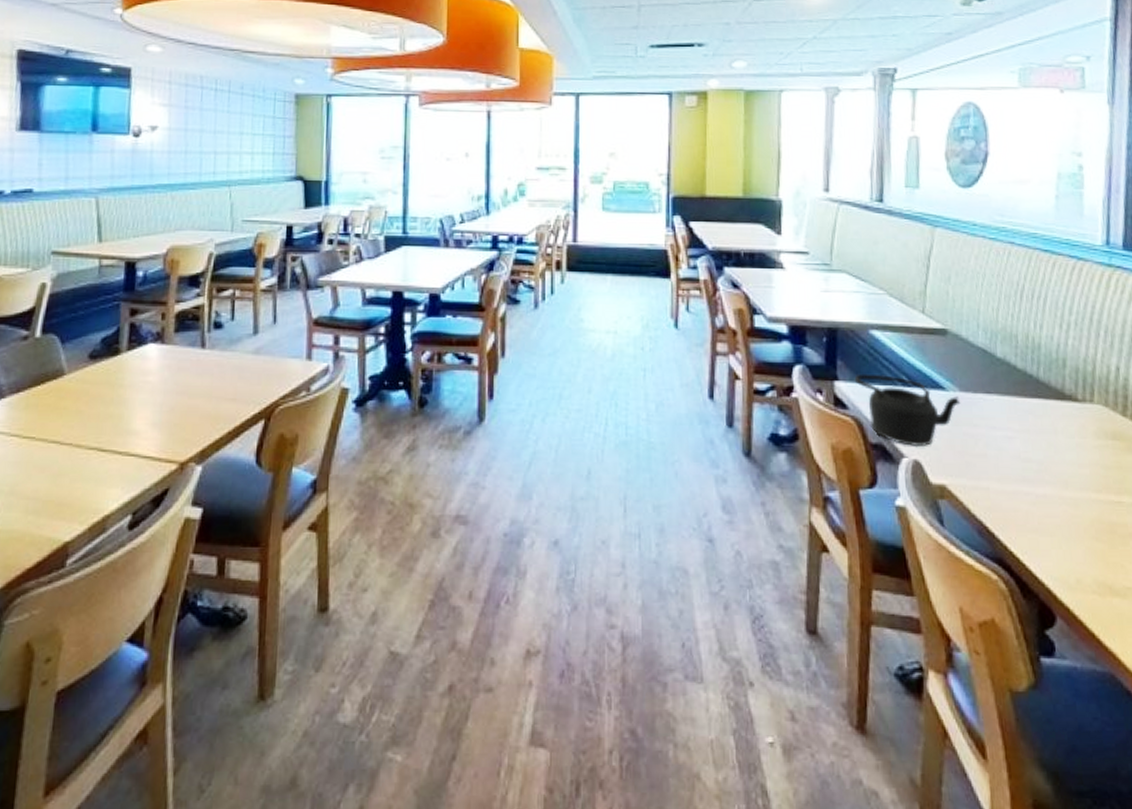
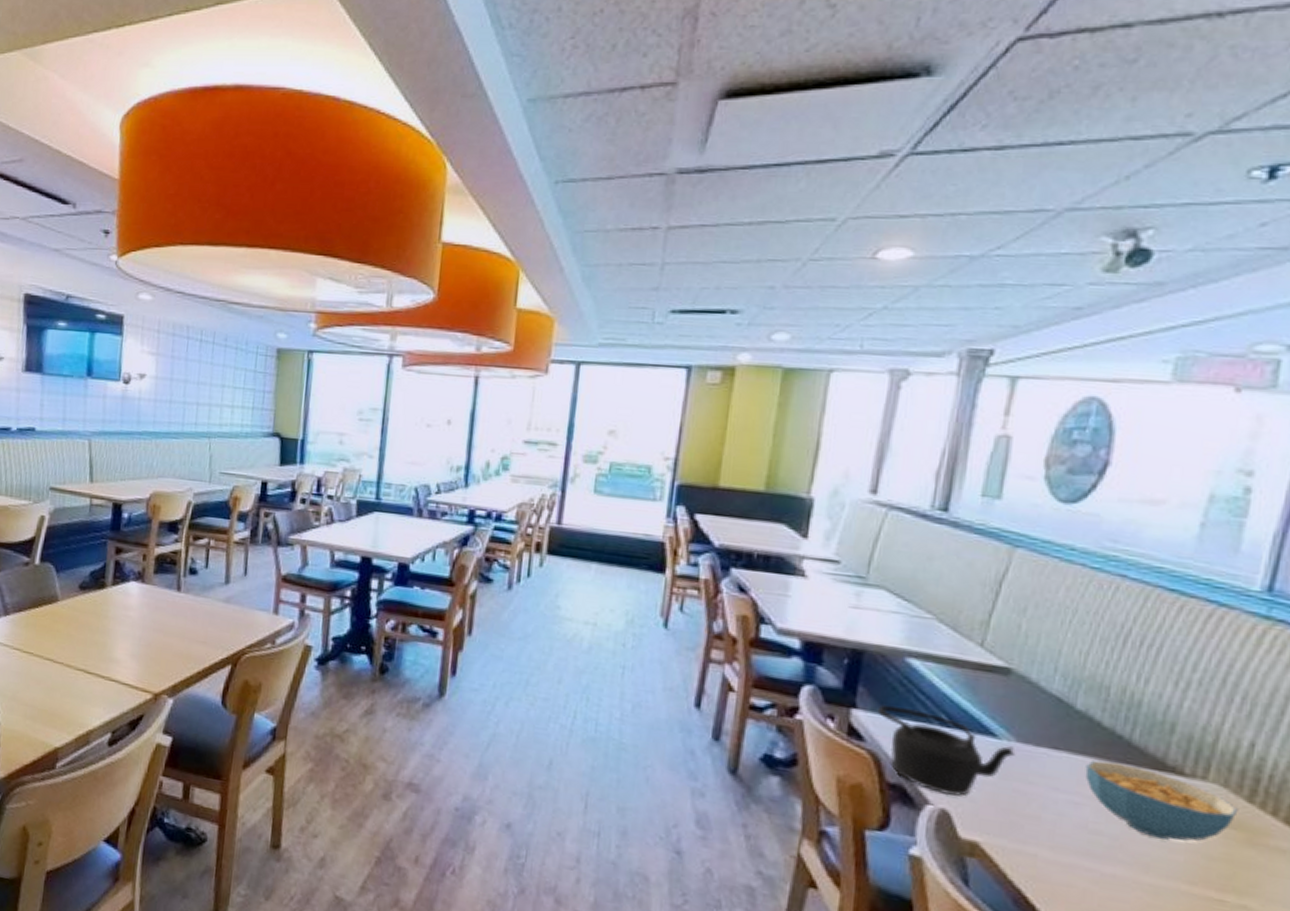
cereal bowl: none [1011,398,1118,457] -> present [1085,760,1239,841]

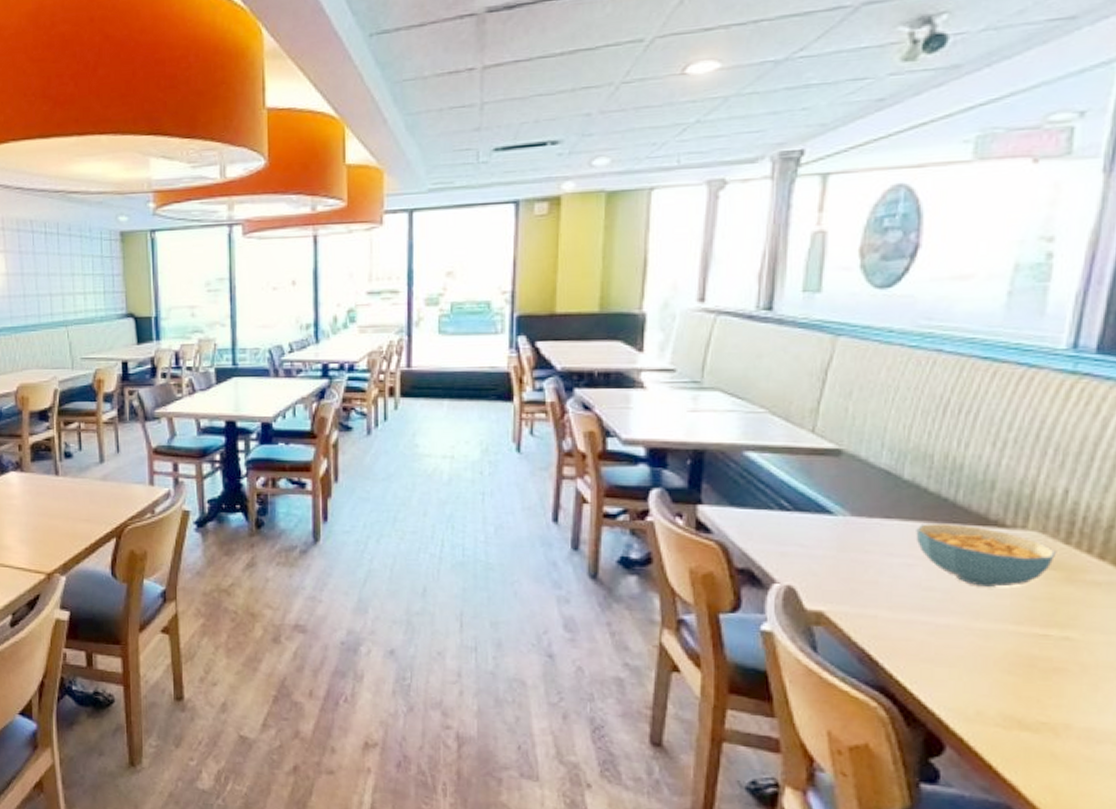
teapot: present [877,704,1016,797] -> none [721,497,851,573]

